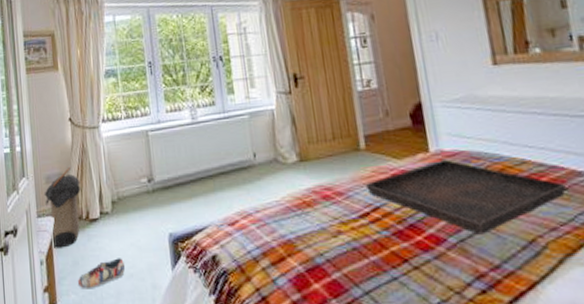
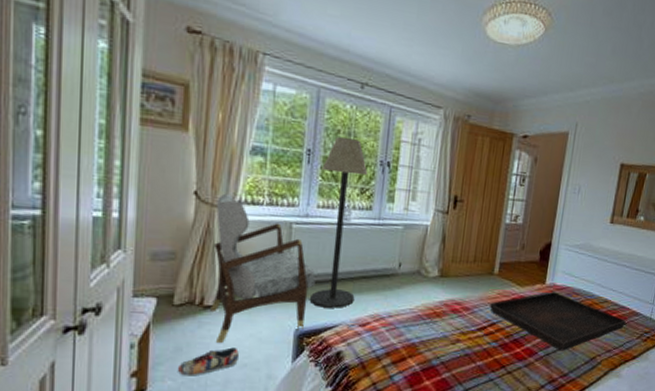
laundry hamper: present [44,166,81,248] -> none [146,246,198,333]
armchair: none [85,115,178,254] -> present [210,193,315,343]
floor lamp: none [163,43,218,210] -> present [310,137,368,308]

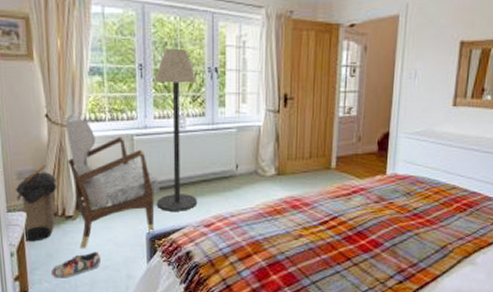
laundry hamper: none [146,246,198,333] -> present [15,164,57,242]
serving tray: present [490,292,626,351] -> none [330,182,478,241]

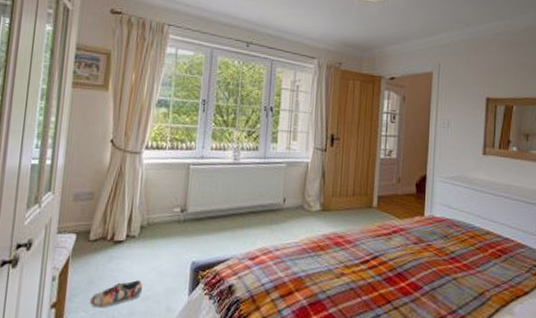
laundry hamper: present [15,164,57,242] -> none [69,187,111,266]
armchair: present [64,113,160,248] -> none [119,140,209,276]
floor lamp: present [154,49,198,211] -> none [205,88,254,242]

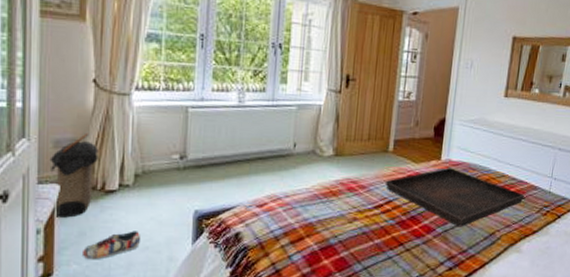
laundry hamper: none [69,187,111,266] -> present [49,132,99,218]
serving tray: none [371,224,512,286] -> present [386,168,525,227]

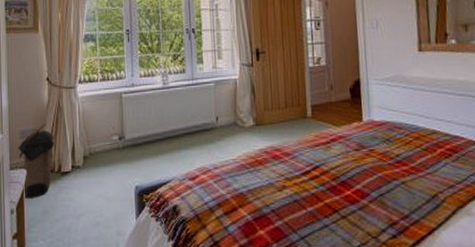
shoe: present [83,231,140,260] -> none [47,208,92,236]
serving tray: present [386,168,525,227] -> none [310,128,464,190]

